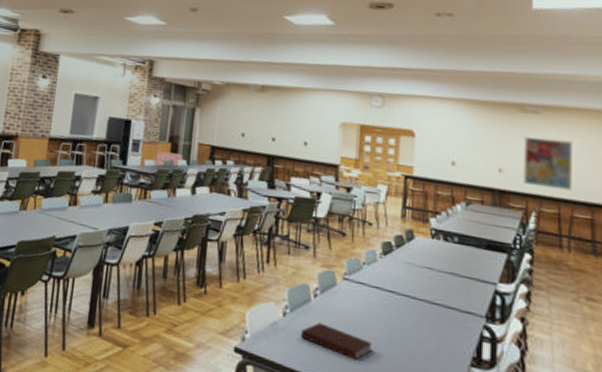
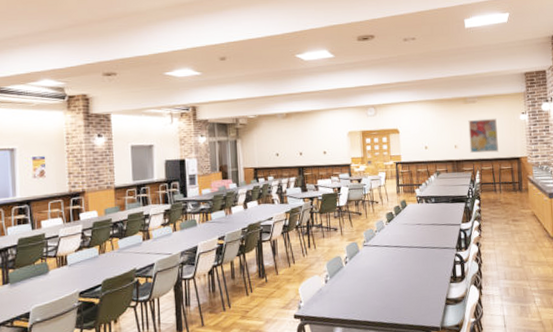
notebook: present [301,322,372,361] -> none [340,280,388,300]

